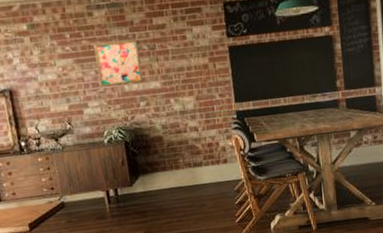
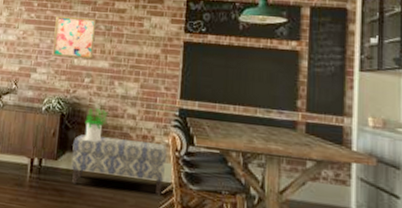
bench: none [143,147,235,203] -> present [71,134,166,196]
potted plant: none [150,128,172,162] -> present [84,107,108,142]

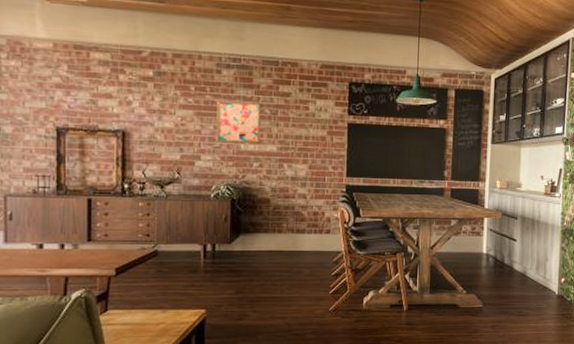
bench: present [71,134,166,196] -> none [246,217,336,263]
potted plant: present [84,107,108,142] -> none [256,190,279,223]

